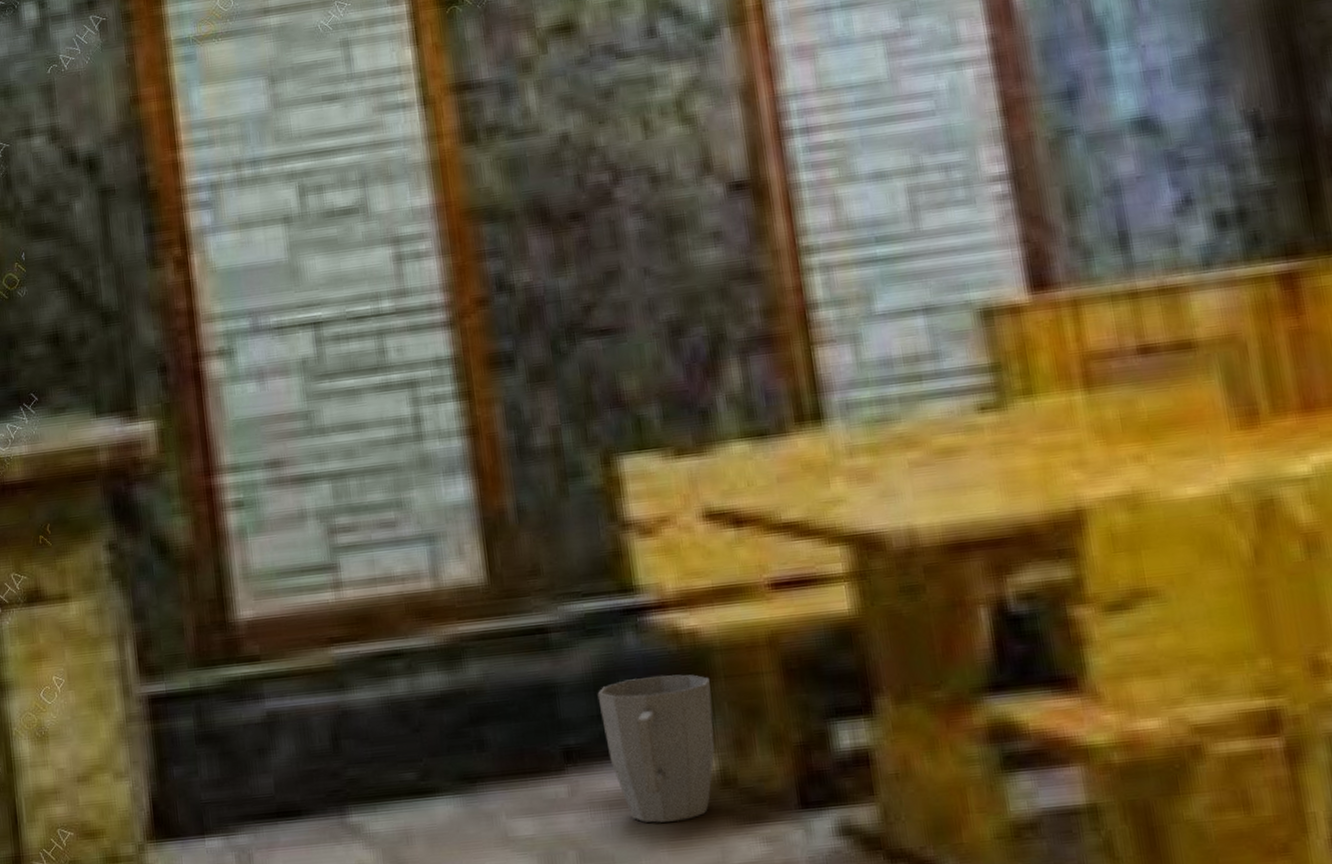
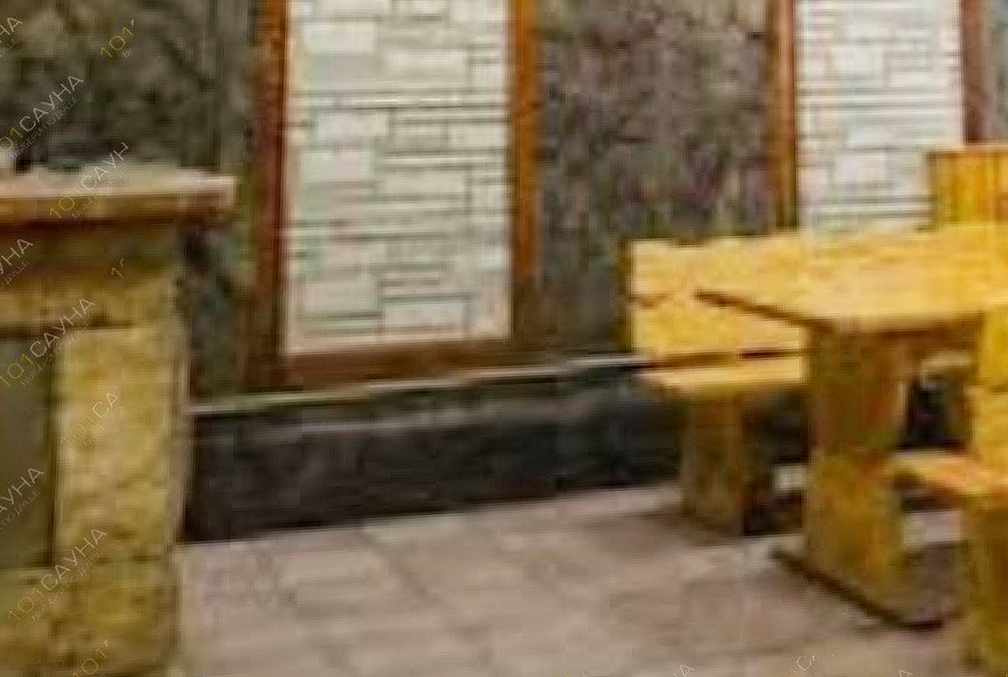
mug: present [597,674,715,823] -> none [591,422,684,543]

